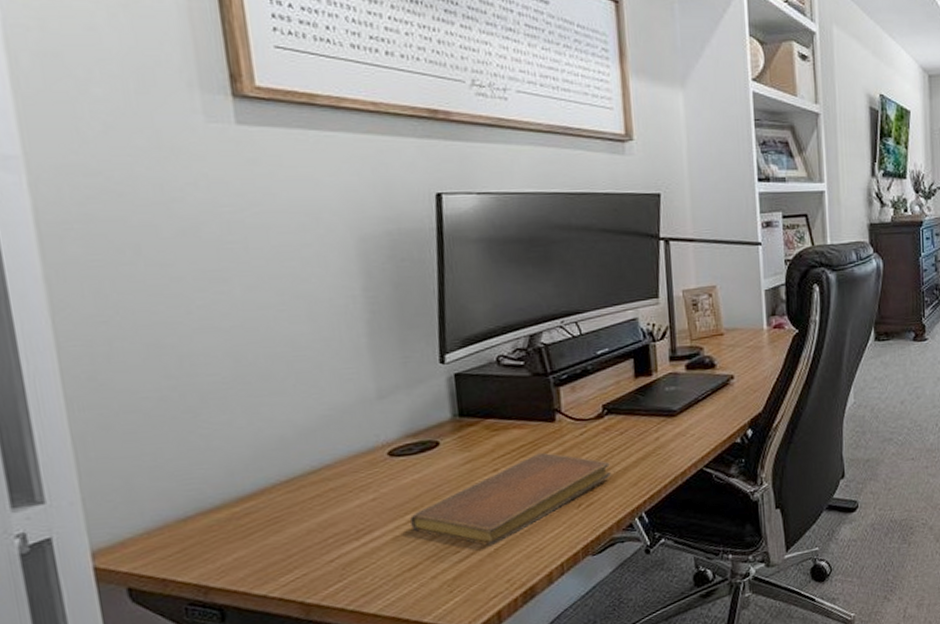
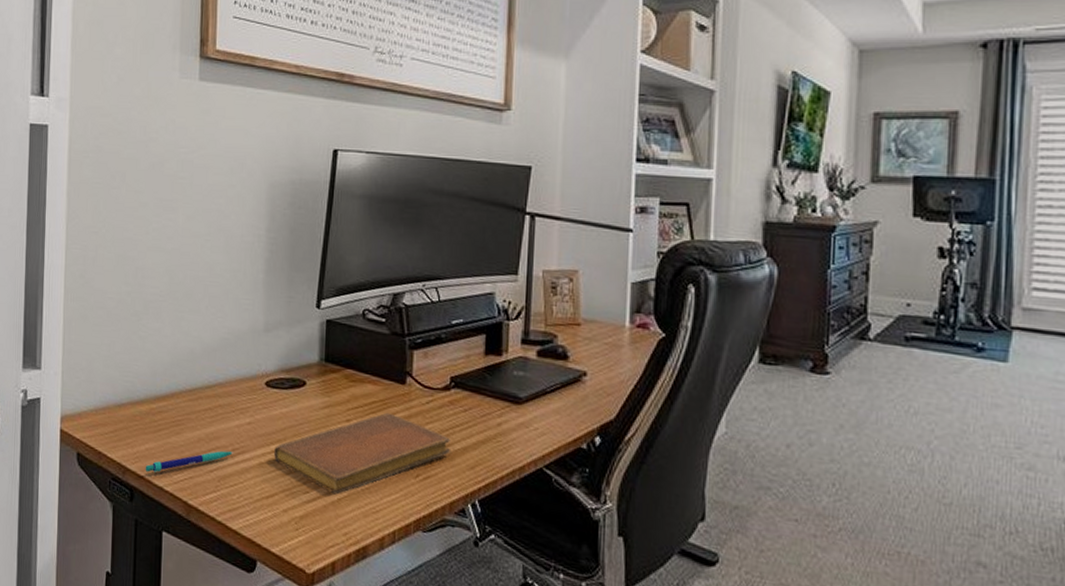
pen: none [236,534,359,584] -> present [145,450,234,473]

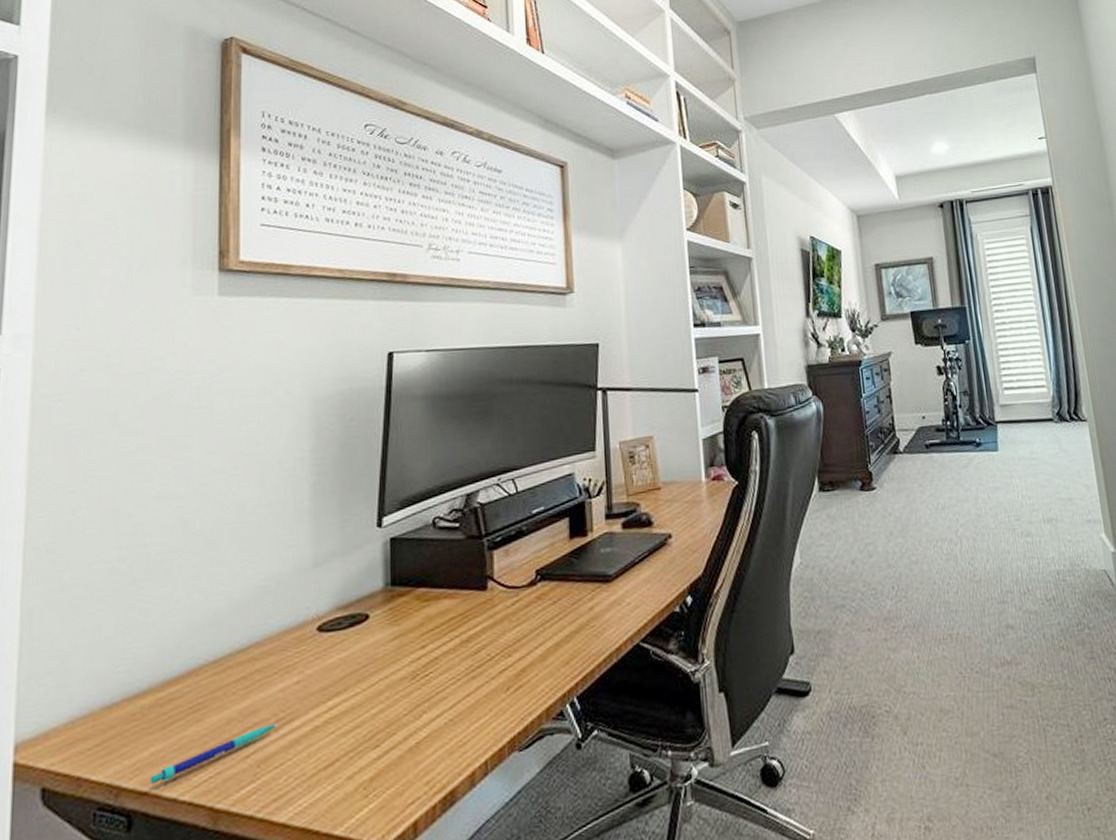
notebook: present [274,412,450,495] -> none [332,625,542,739]

